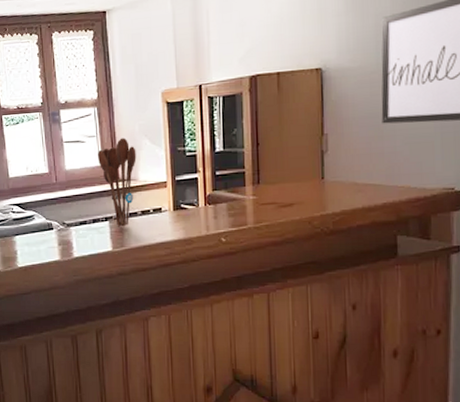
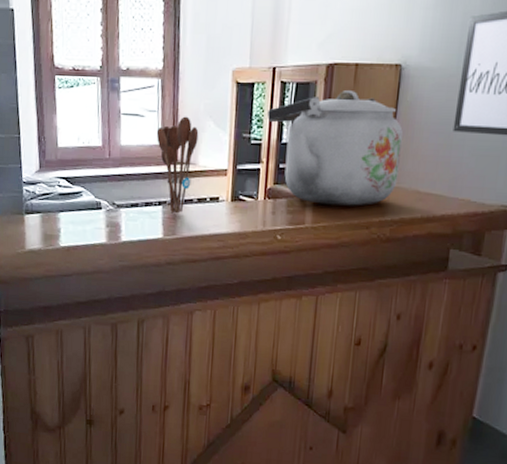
kettle: none [199,96,334,205] -> present [267,89,403,206]

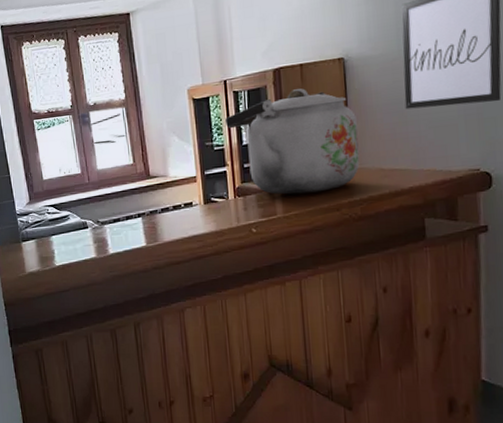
utensil holder: present [156,116,199,214] -> none [127,135,166,223]

